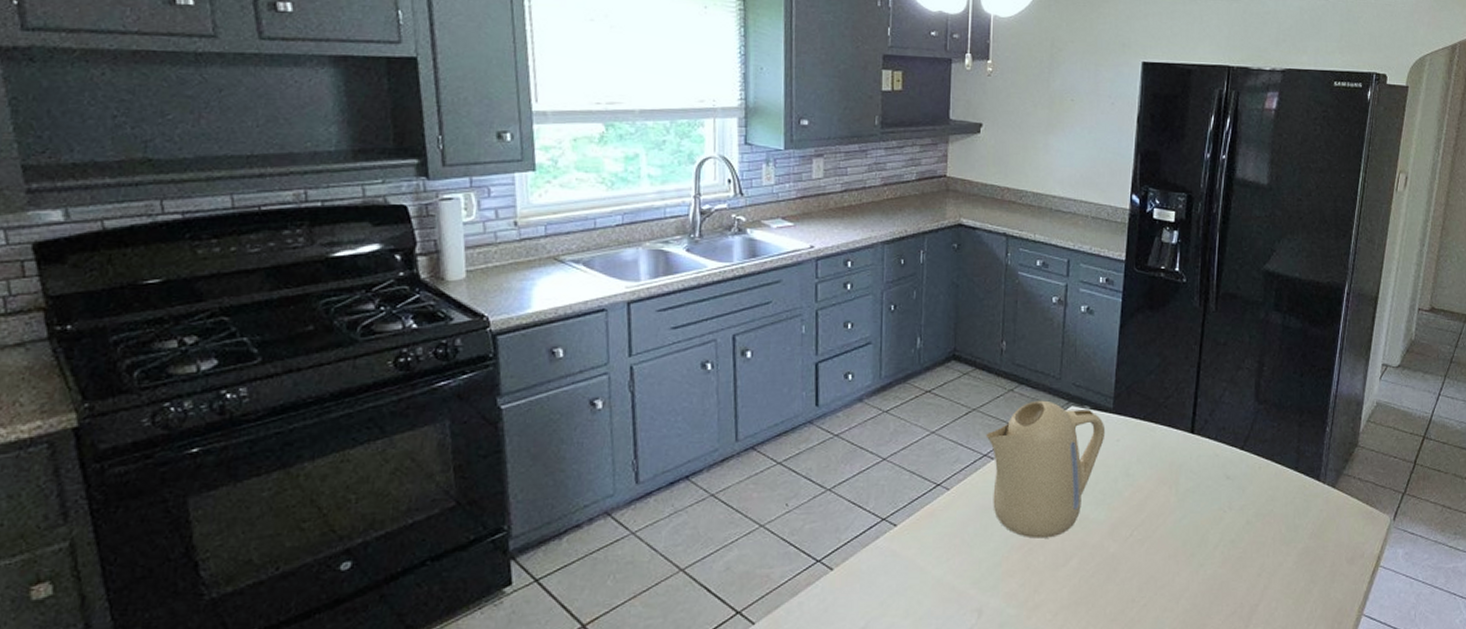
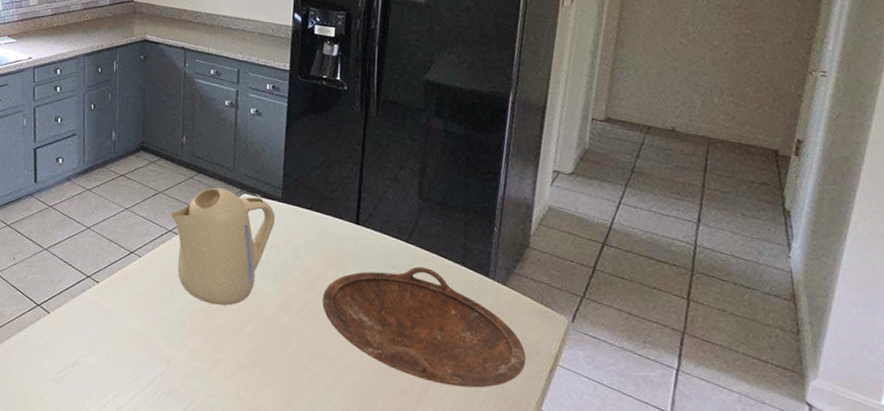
bowl: none [1154,475,1351,601] -> present [322,266,526,388]

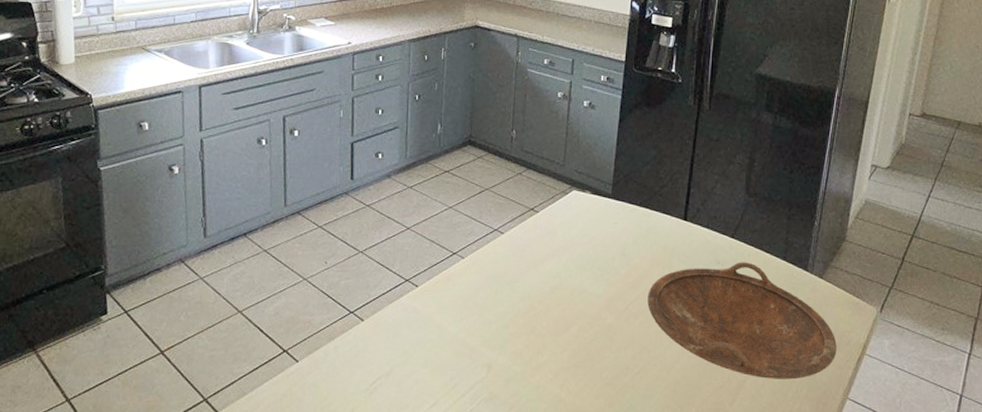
kettle: present [170,187,275,306] -> none [496,184,605,306]

